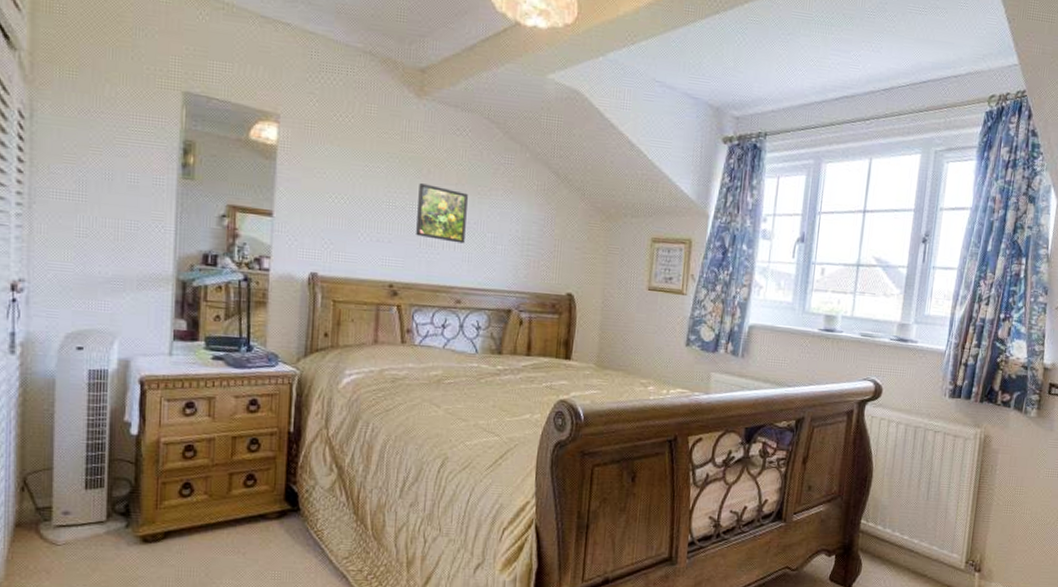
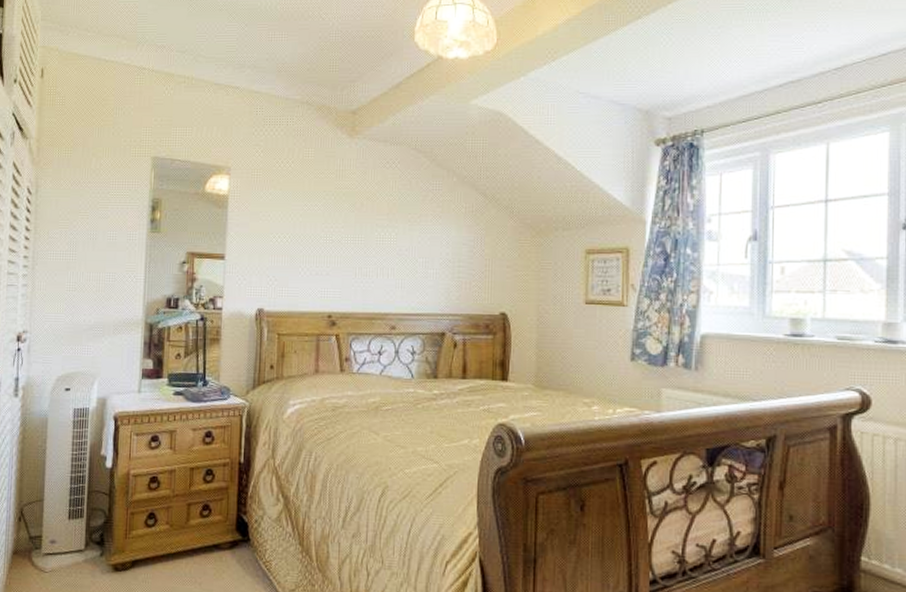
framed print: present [416,183,468,244] -> none [351,217,399,271]

